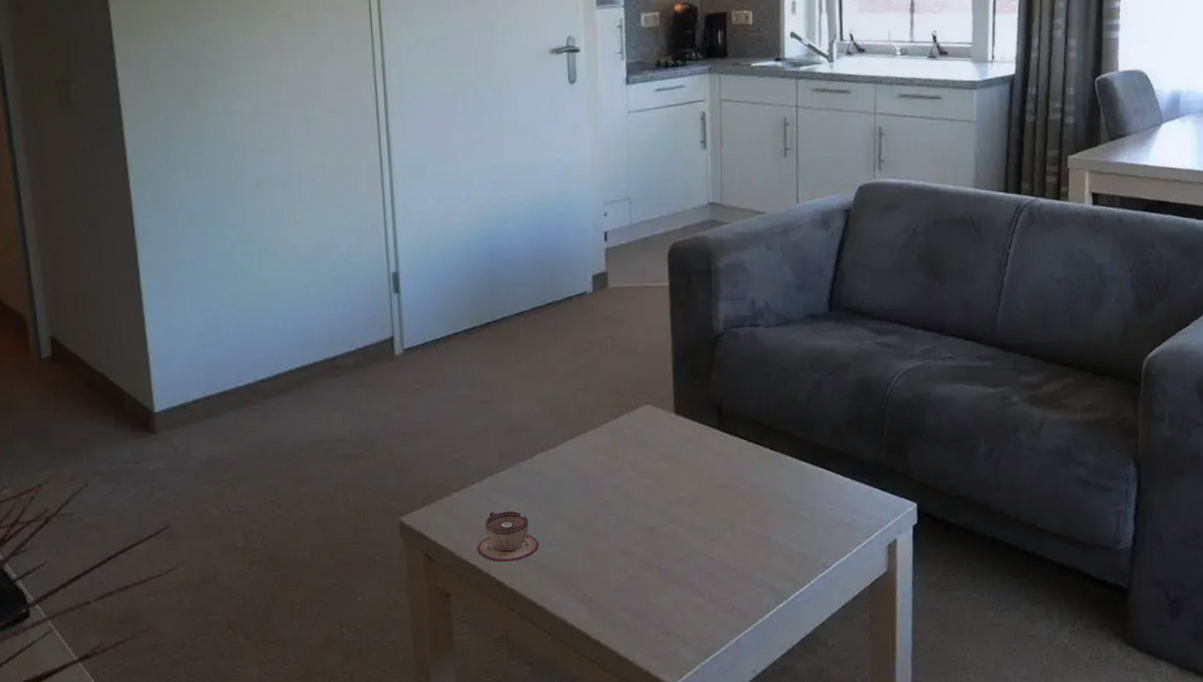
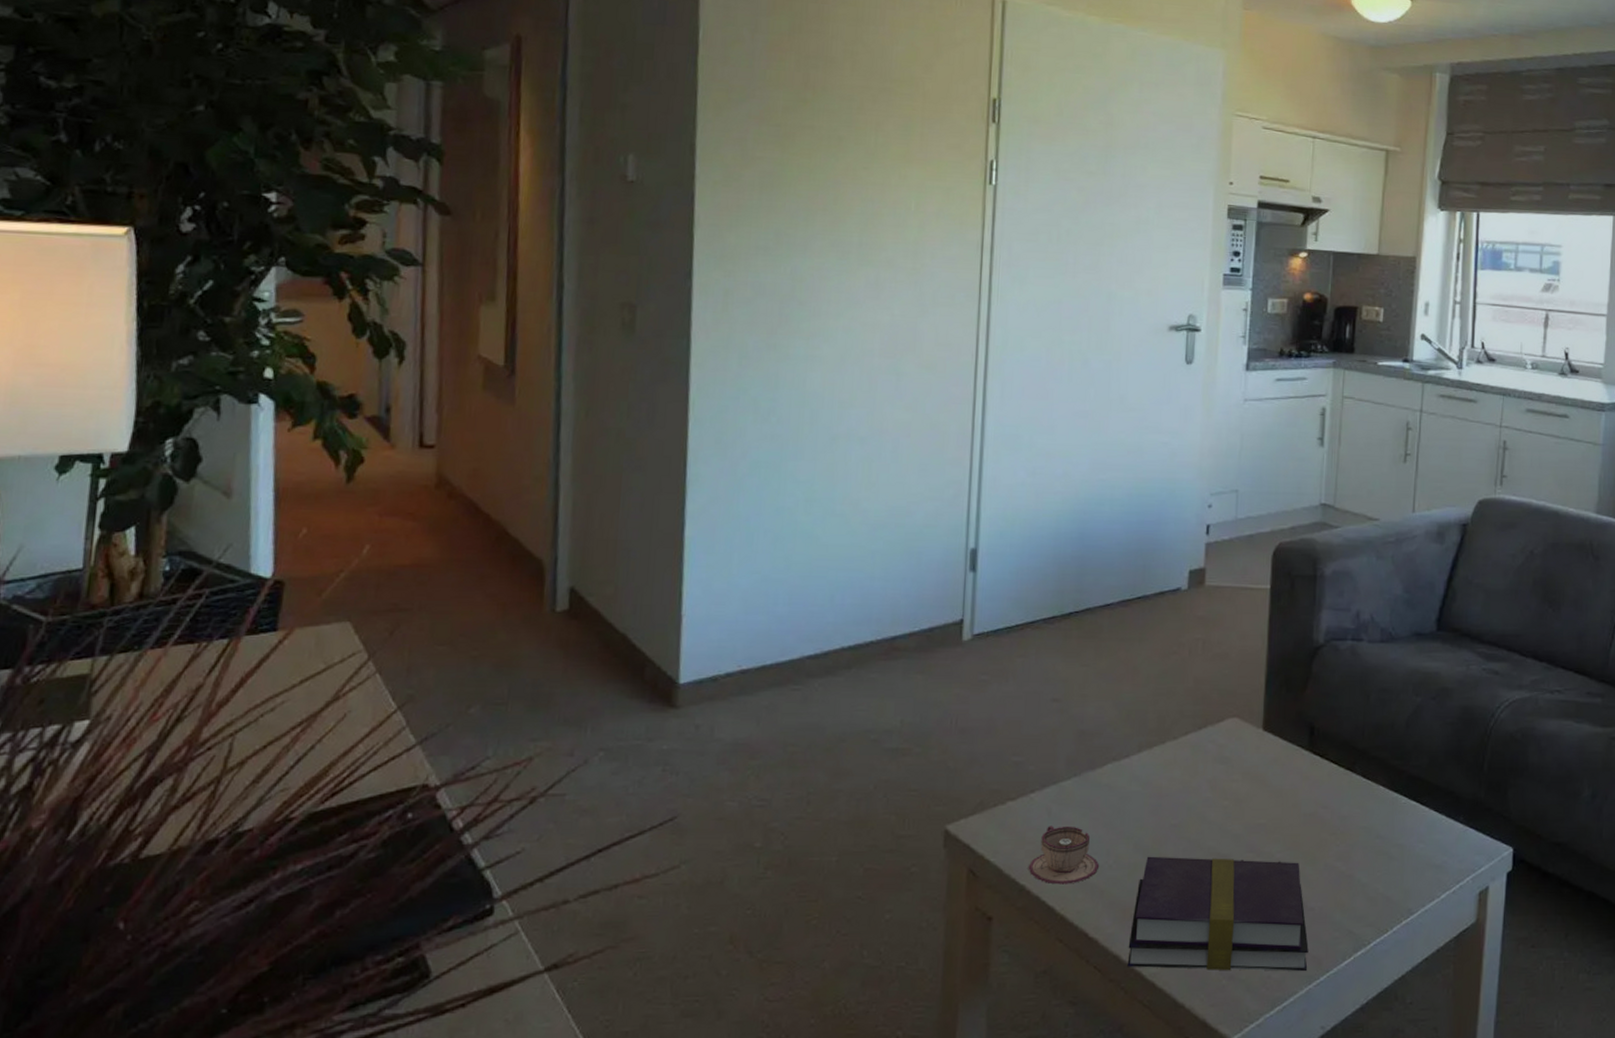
book: none [572,529,736,629] -> present [1127,856,1309,972]

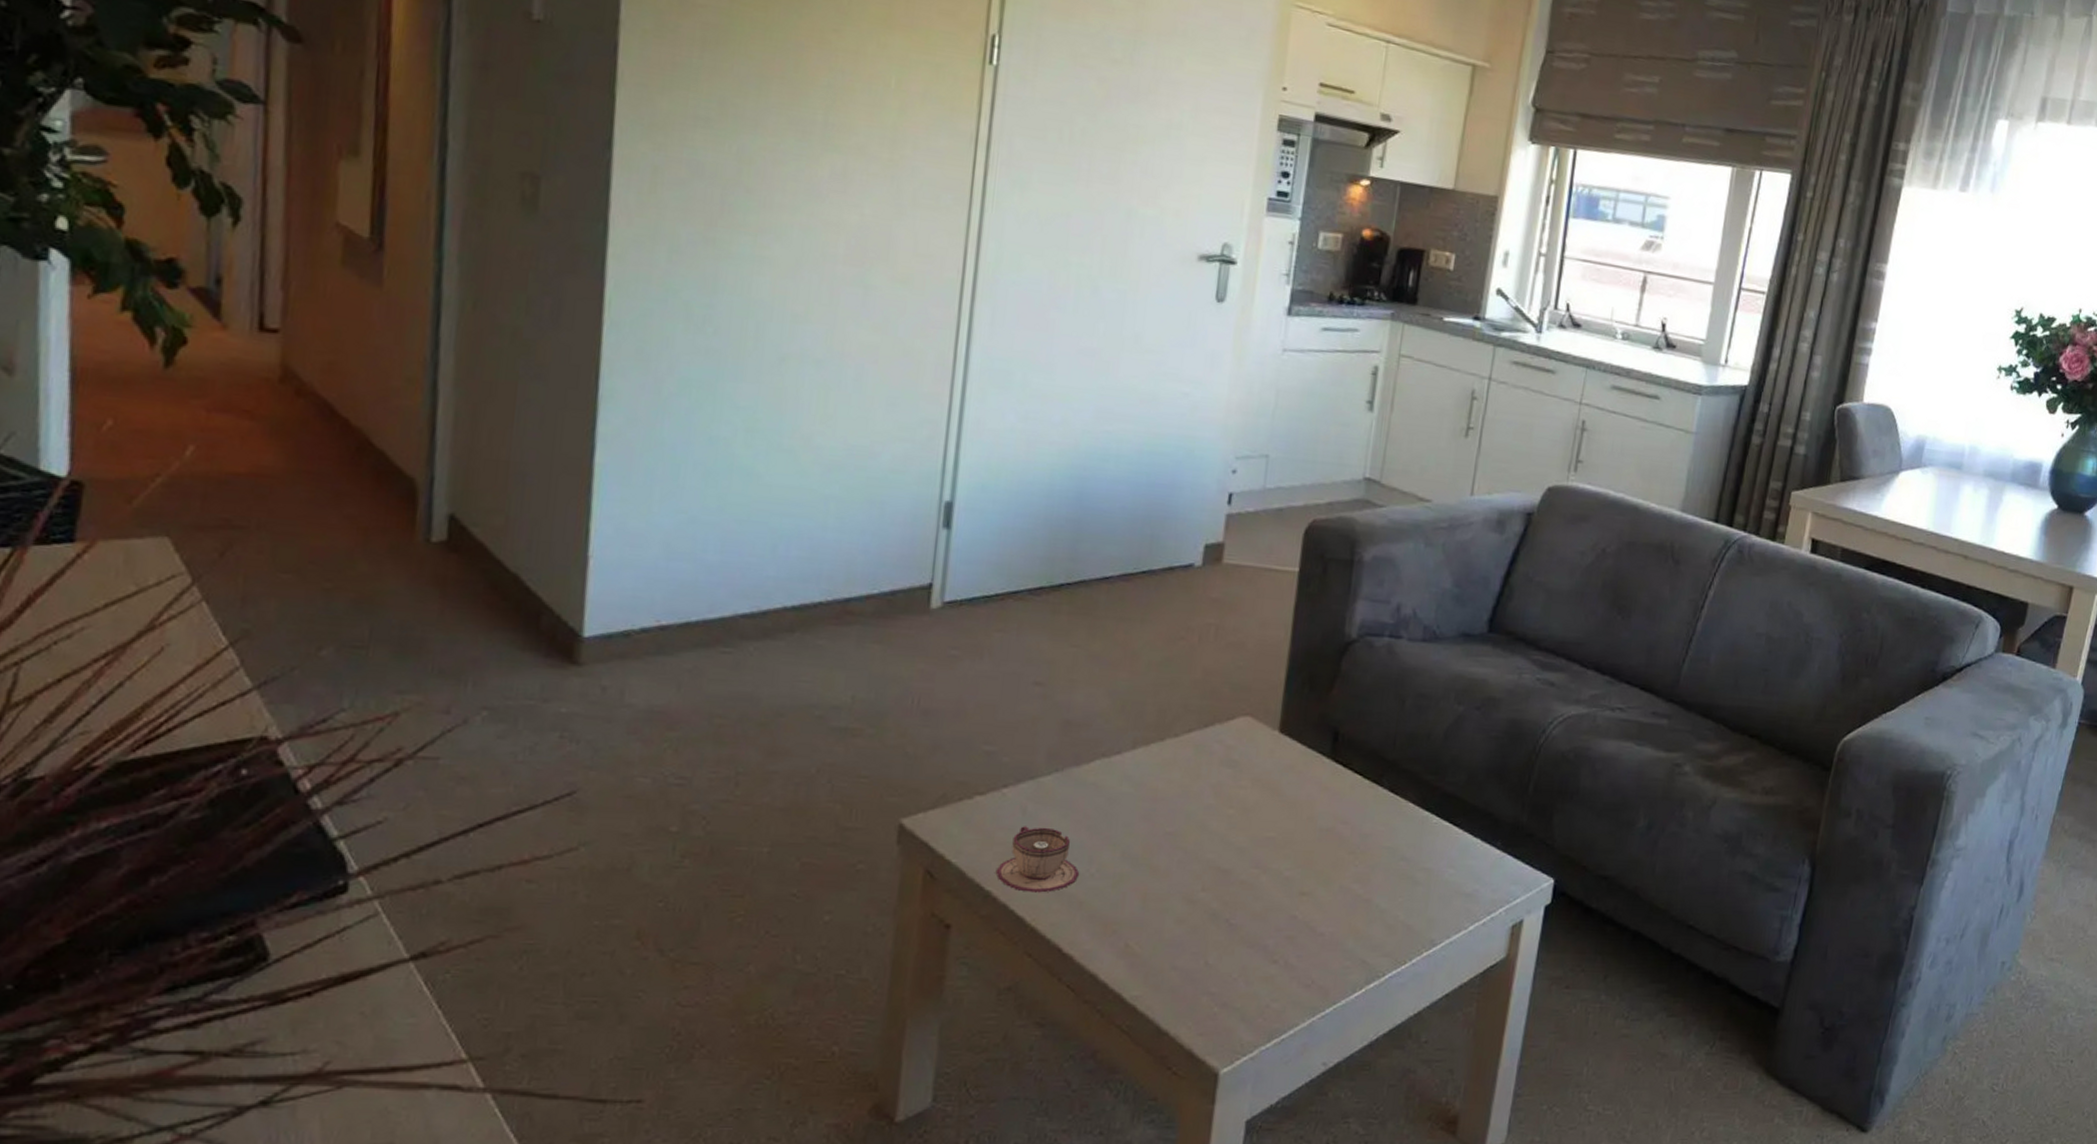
book: present [1127,856,1309,972] -> none [1105,866,1315,1003]

